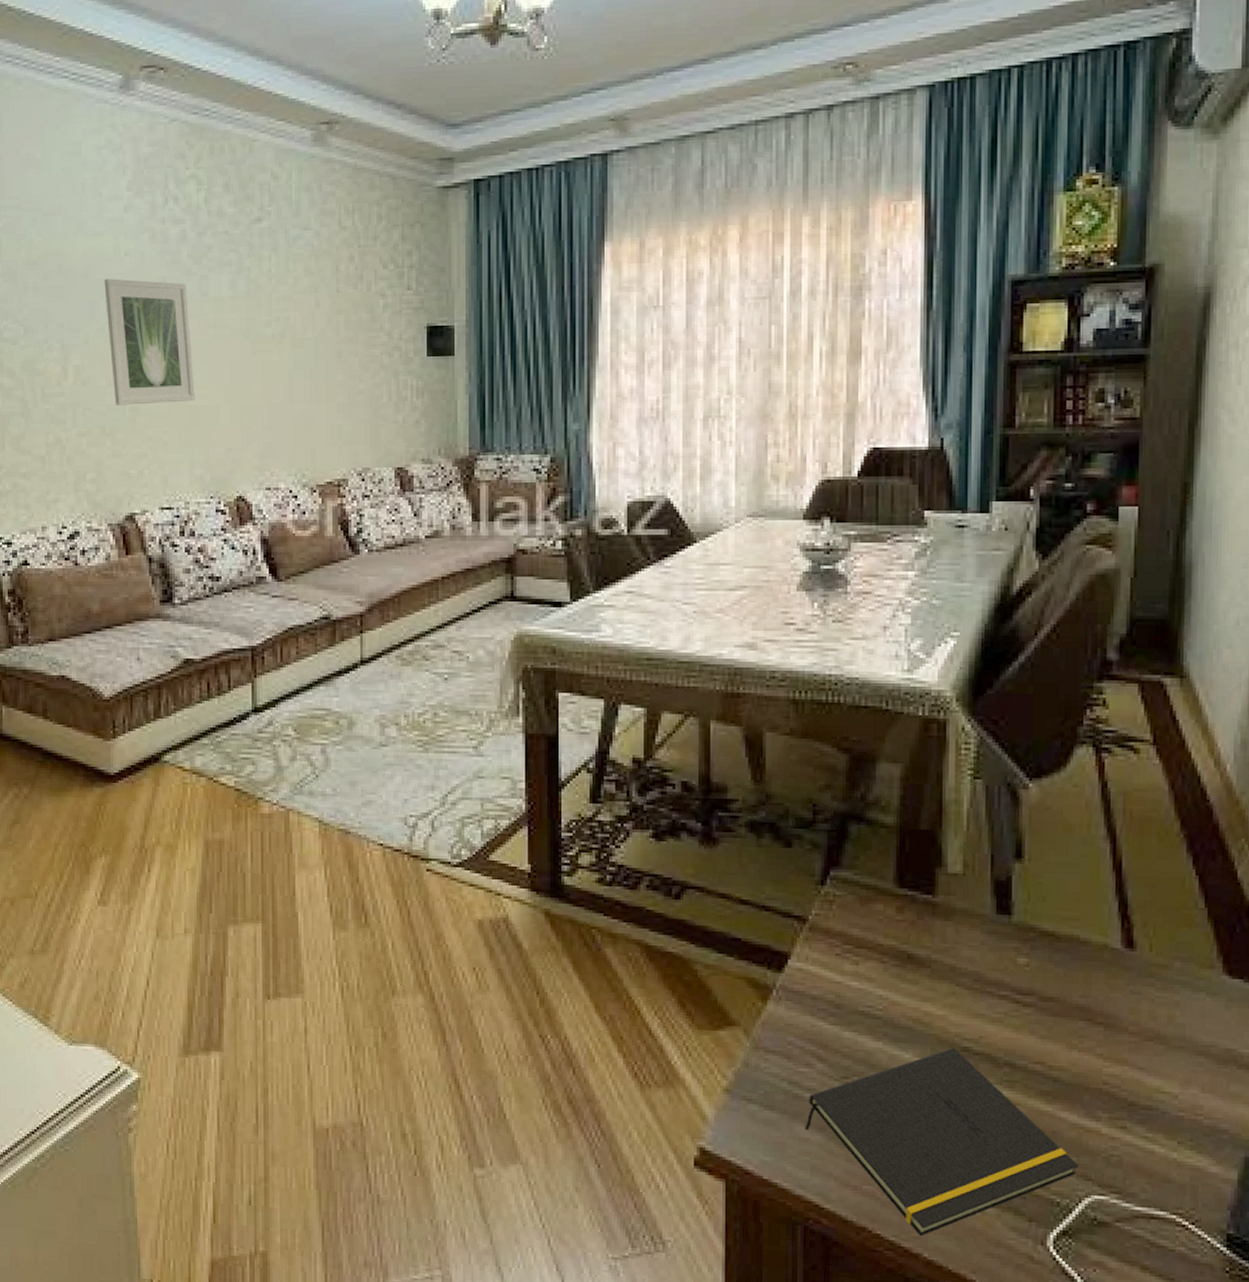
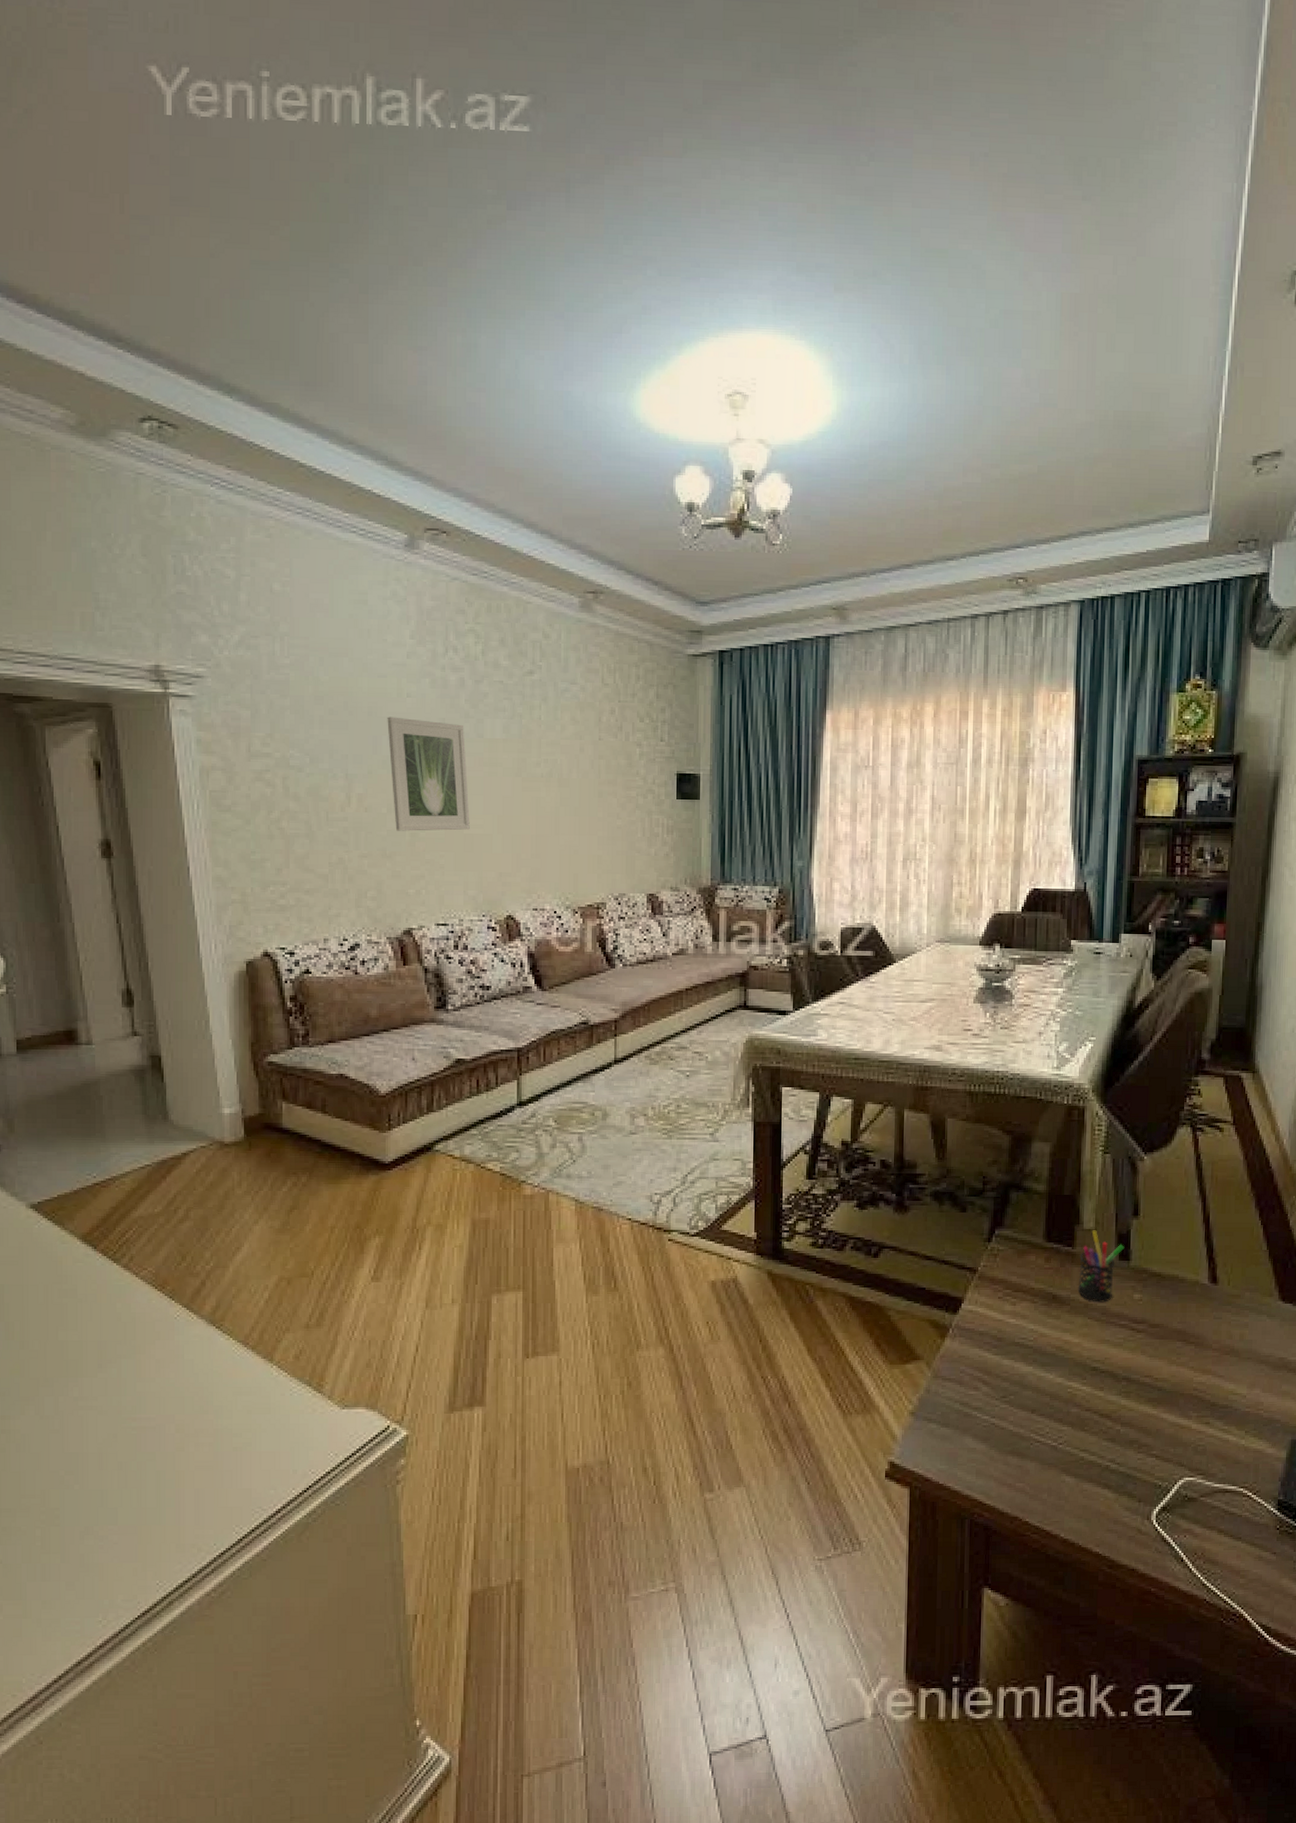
notepad: present [804,1047,1079,1237] -> none [972,1368,1175,1521]
pen holder: none [941,875,1004,967] -> present [1077,1230,1125,1302]

